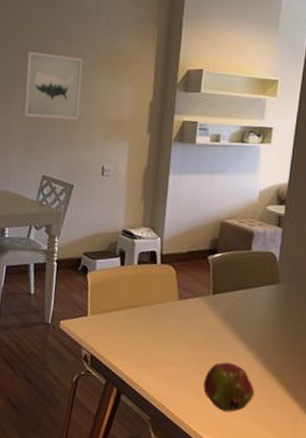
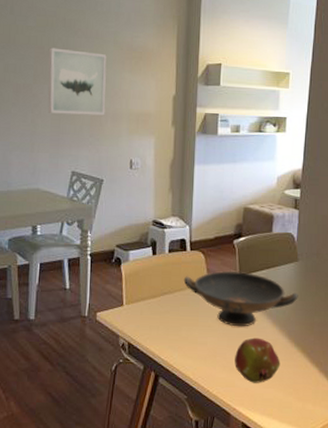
decorative bowl: none [152,288,278,350] -> present [183,271,298,327]

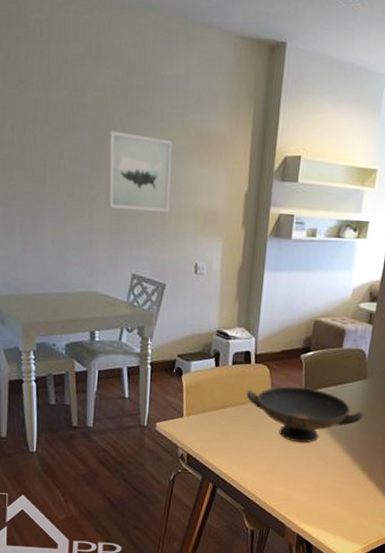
fruit: present [235,337,281,383] -> none [293,454,340,498]

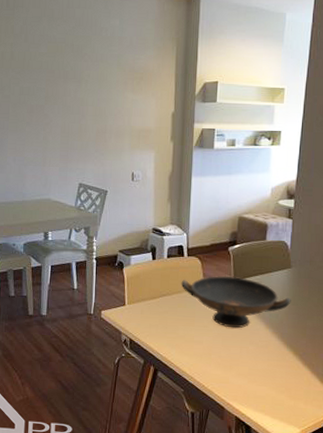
wall art: present [106,130,173,213] -> none [58,71,111,133]

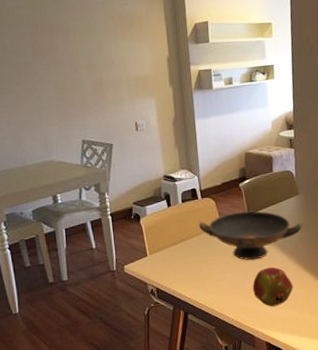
fruit: none [229,338,273,381] -> present [253,267,294,307]

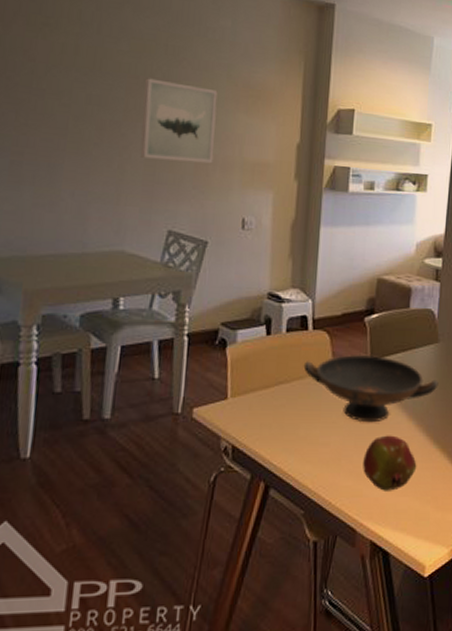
wall art: none [42,24,106,88] -> present [140,78,218,164]

